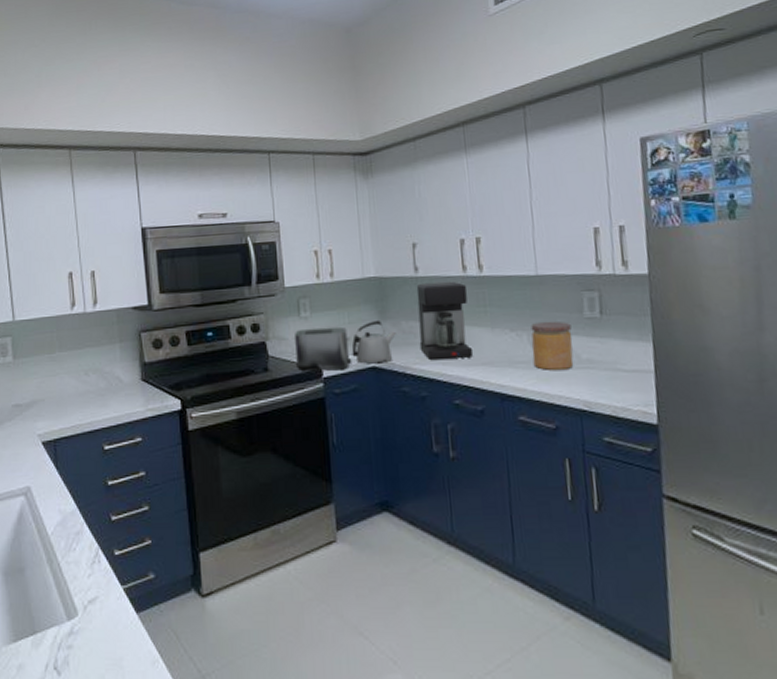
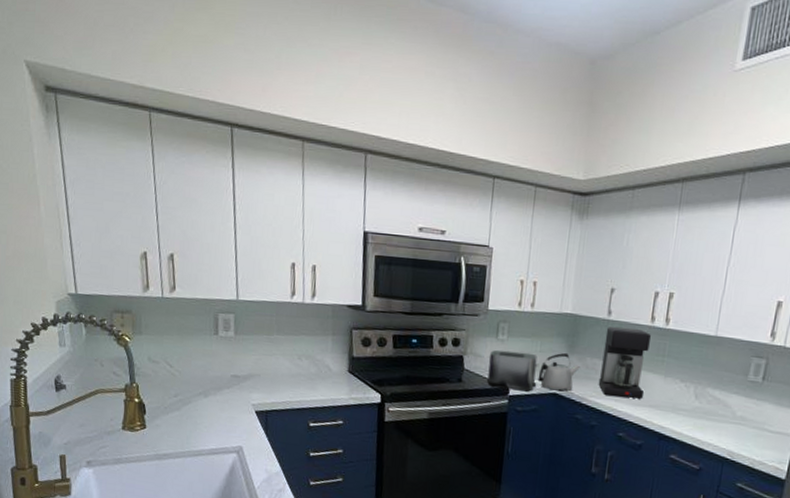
jar: present [531,321,574,370] -> none [693,377,735,422]

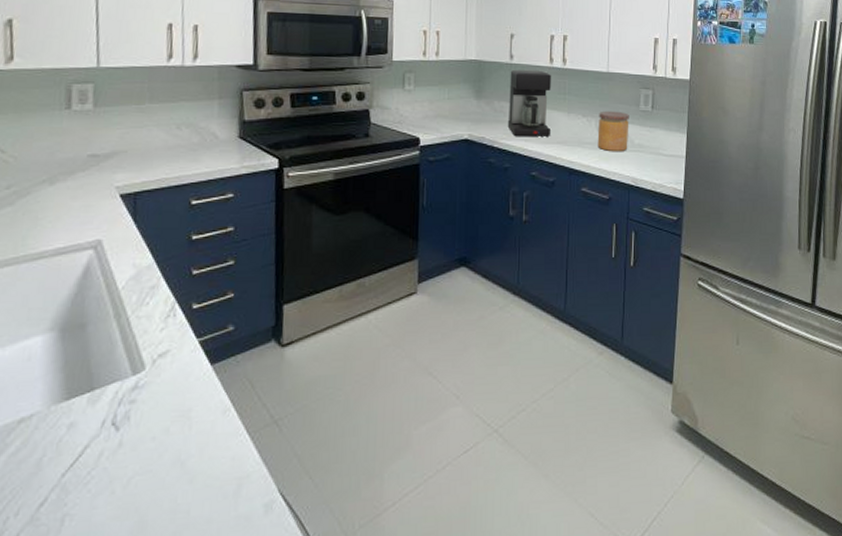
toaster: present [487,350,539,392] -> none [396,100,448,140]
kettle: present [537,352,580,391] -> none [448,98,489,135]
jar: none [693,377,735,422] -> present [597,110,629,151]

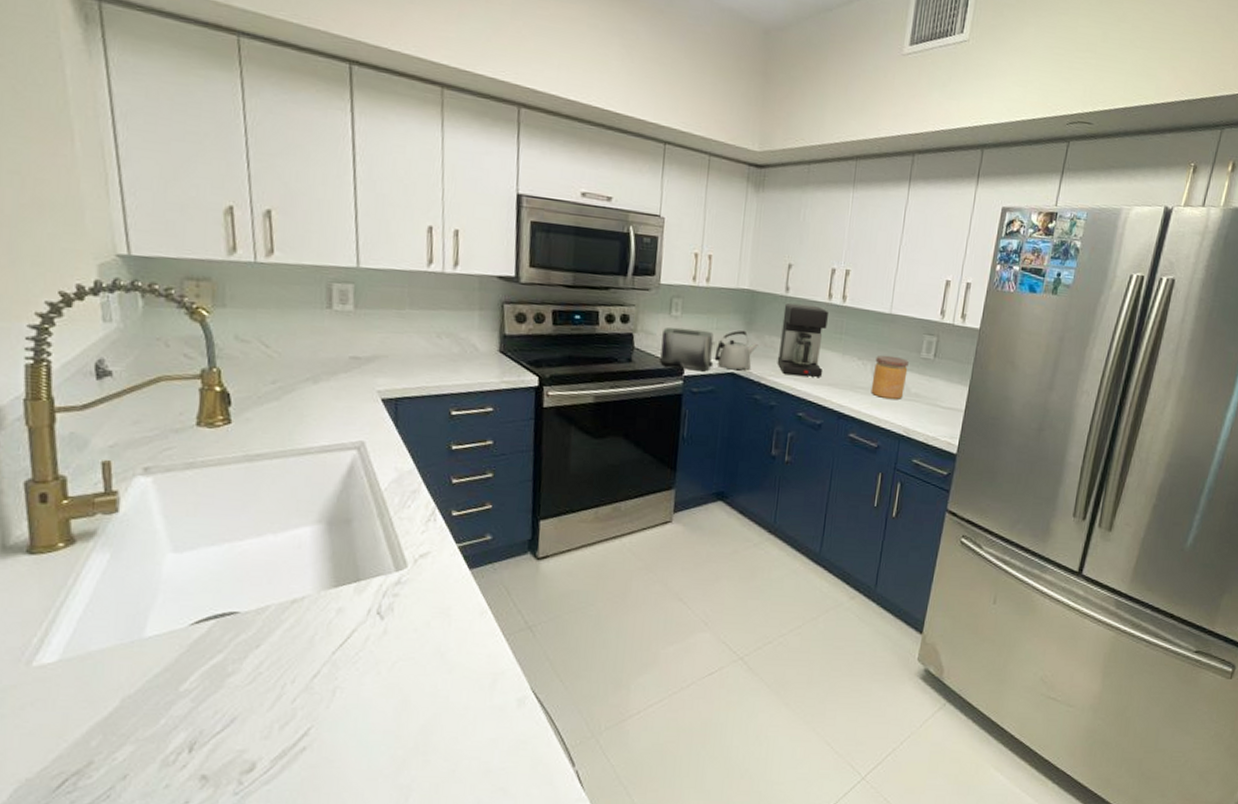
toaster: none [396,100,448,140] -> present [660,327,716,372]
kettle: none [448,98,489,135] -> present [714,330,758,370]

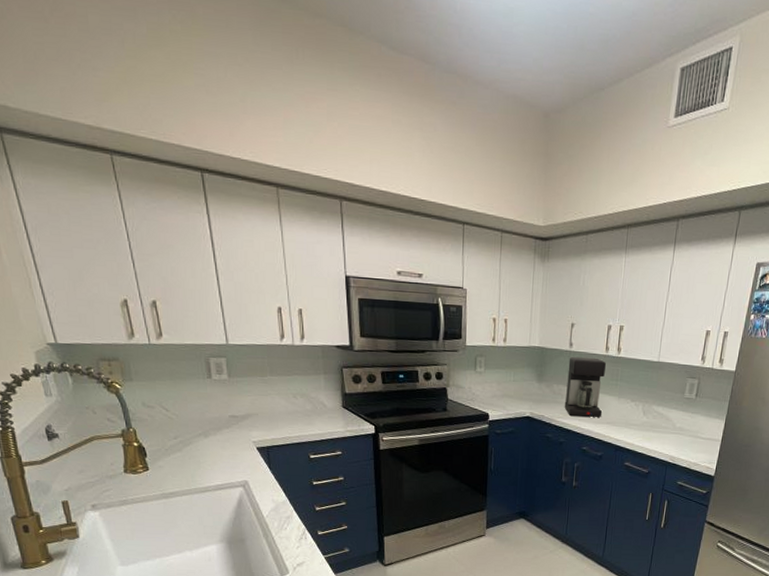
toaster: present [660,327,716,372] -> none [469,381,514,416]
kettle: present [714,330,758,370] -> none [513,381,548,414]
jar: present [871,355,909,399] -> none [642,397,674,433]

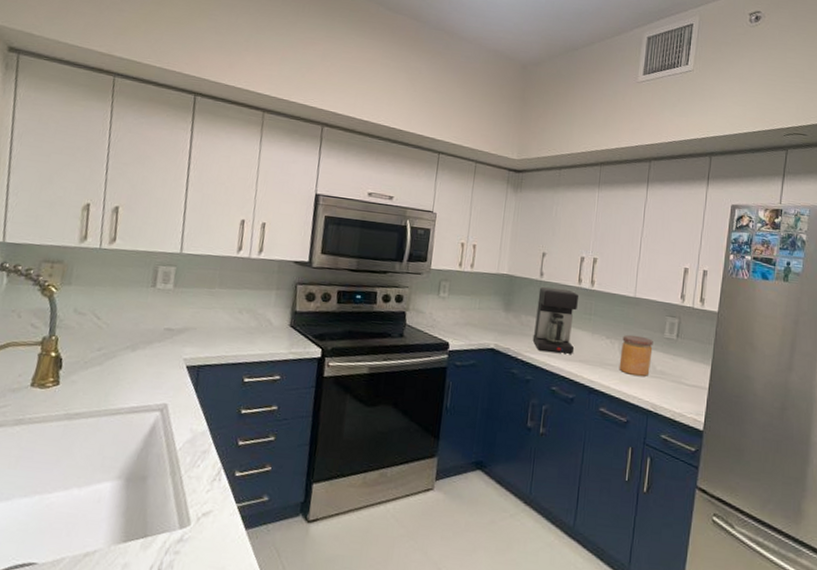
jar: none [642,397,674,433] -> present [619,334,653,376]

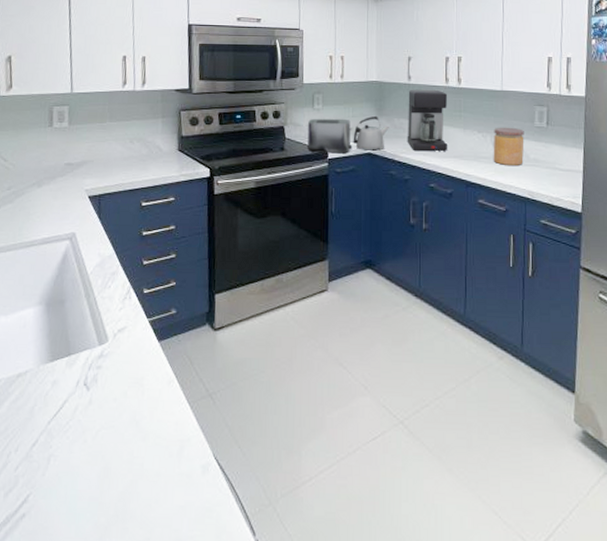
toaster: none [428,306,478,347] -> present [307,118,353,154]
kettle: none [476,310,516,346] -> present [353,115,389,150]

